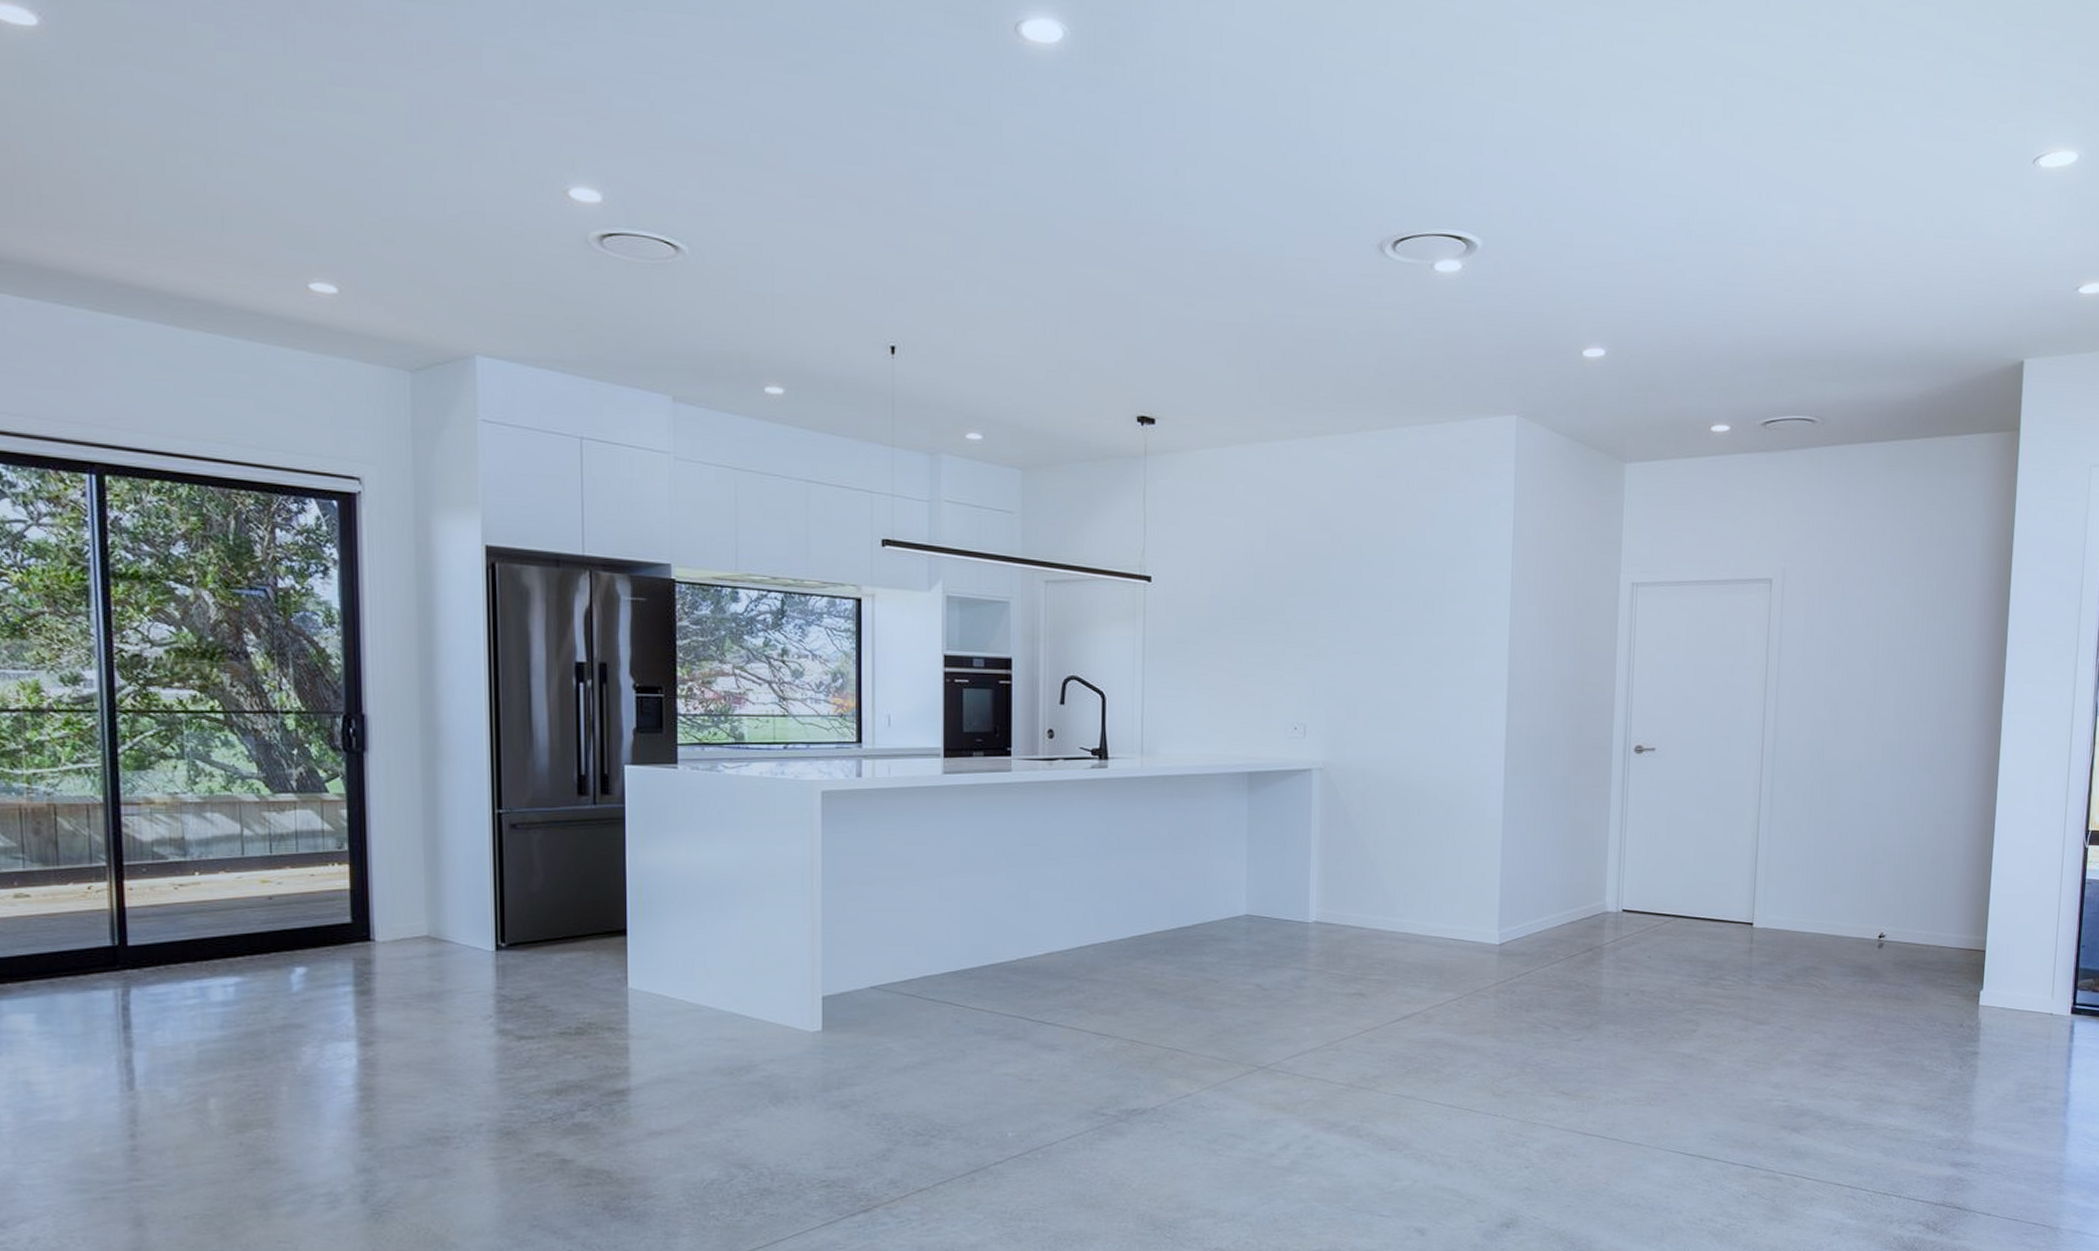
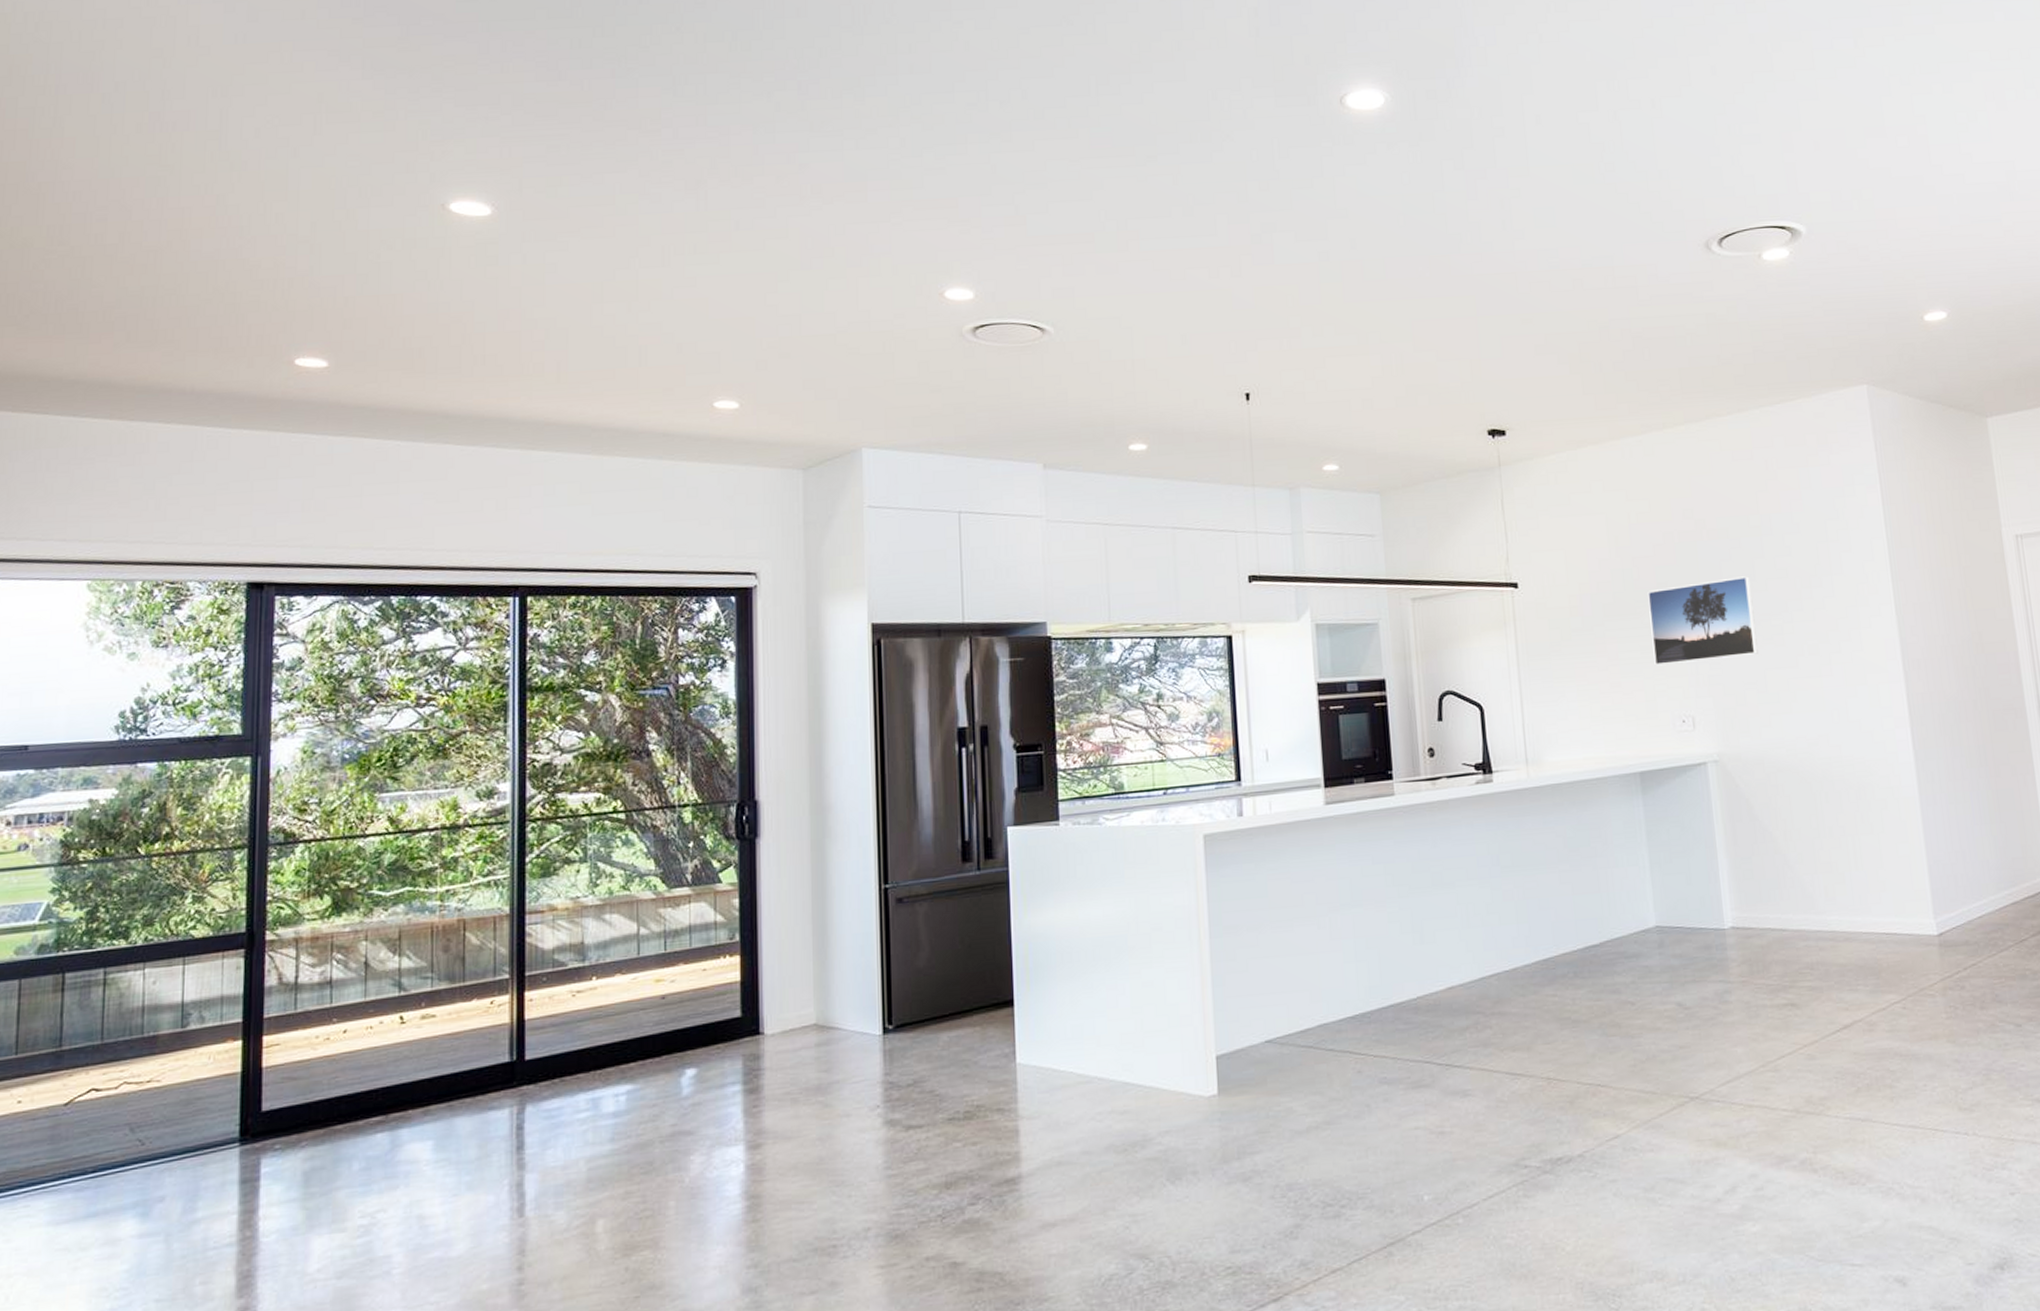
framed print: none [1275,594,1377,673] -> present [1647,576,1758,666]

